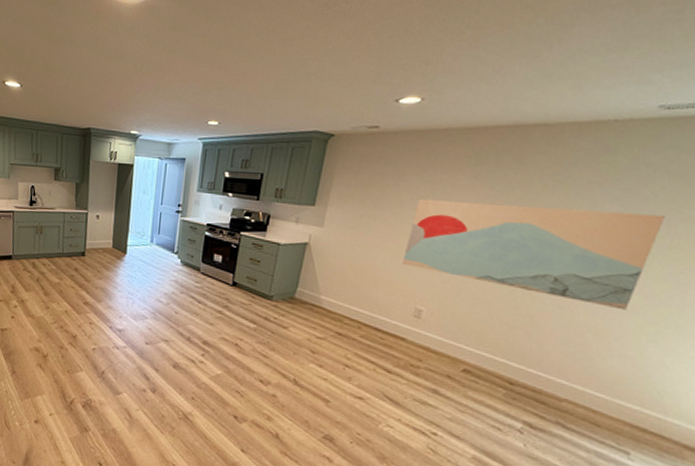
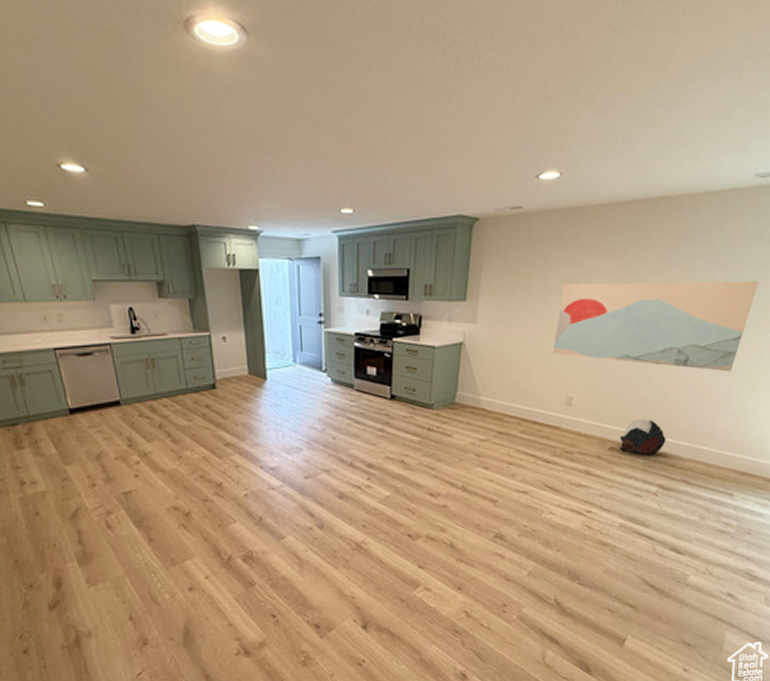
helmet: none [476,344,536,388] -> present [620,418,666,456]

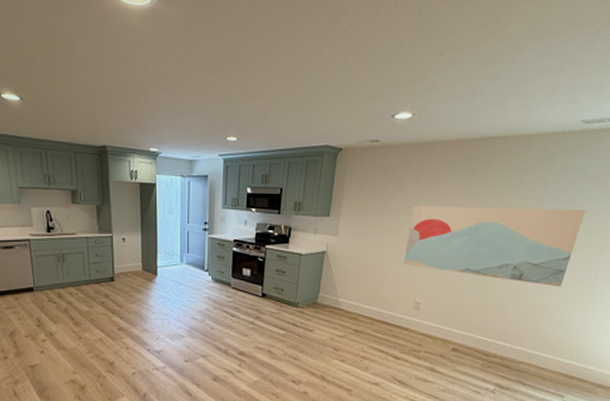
helmet: present [620,418,666,456] -> none [461,324,503,358]

